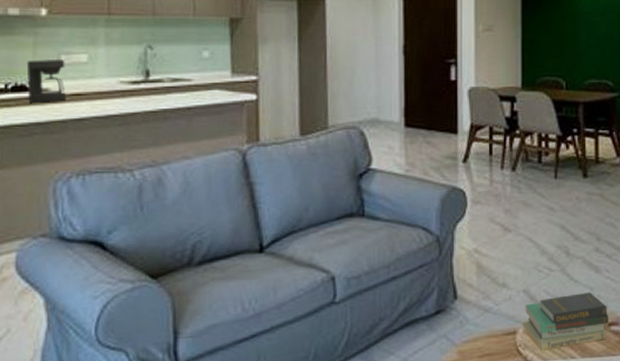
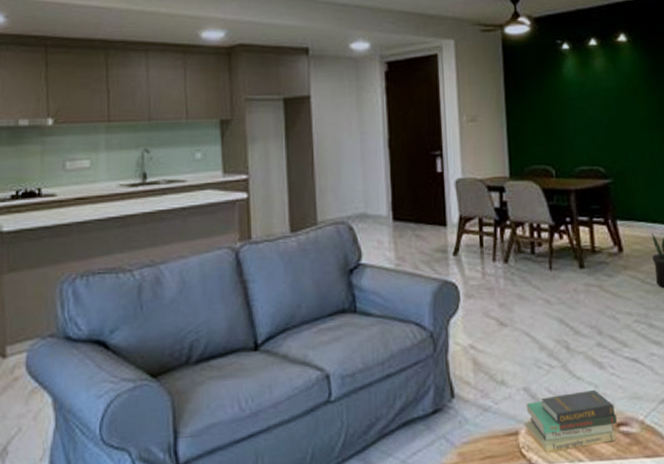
coffee maker: present [26,60,67,104] -> none [35,166,72,209]

